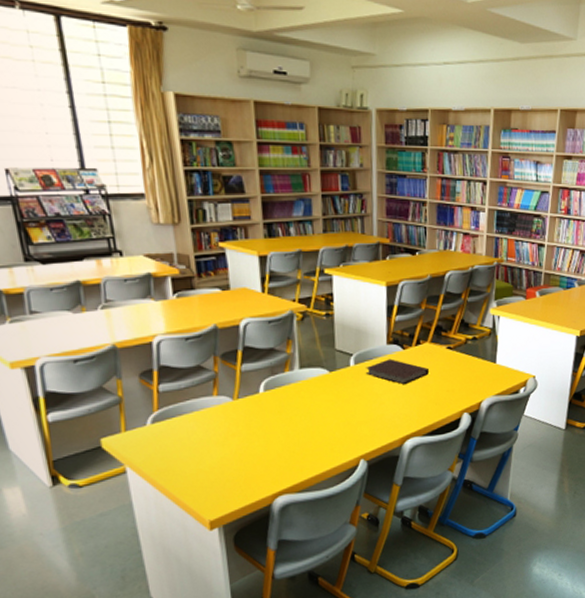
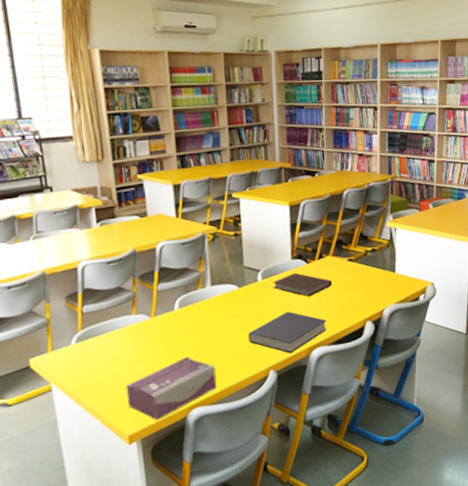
tissue box: none [206,442,304,507] -> present [125,357,217,420]
book: none [338,399,422,443] -> present [248,311,327,354]

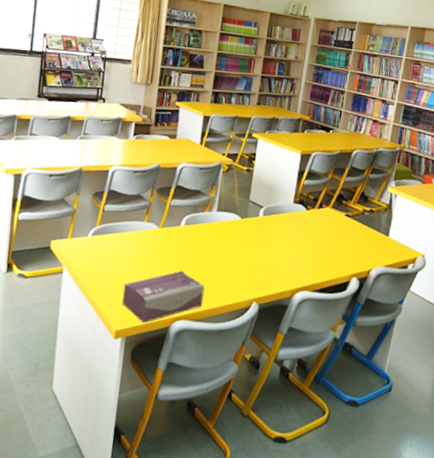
book: present [248,311,327,354] -> none [239,250,315,291]
notebook: present [272,272,332,297] -> none [270,216,326,242]

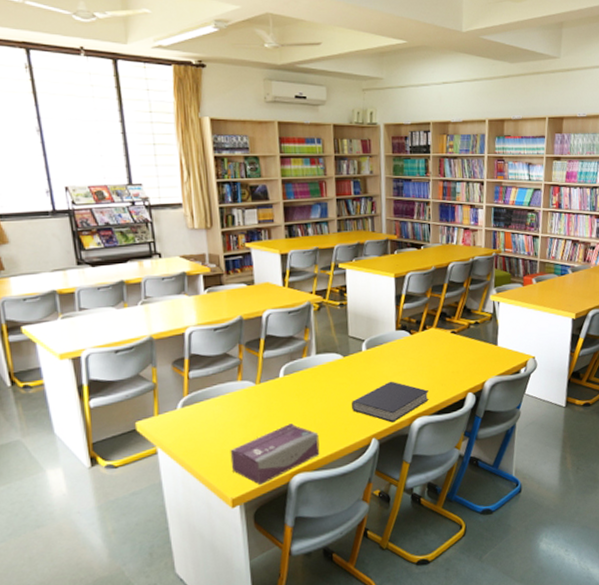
book: none [239,250,315,291] -> present [351,381,429,423]

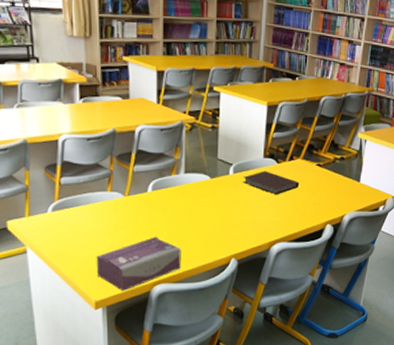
book: present [351,381,429,423] -> none [214,206,289,245]
notebook: none [376,343,435,368] -> present [242,171,299,195]

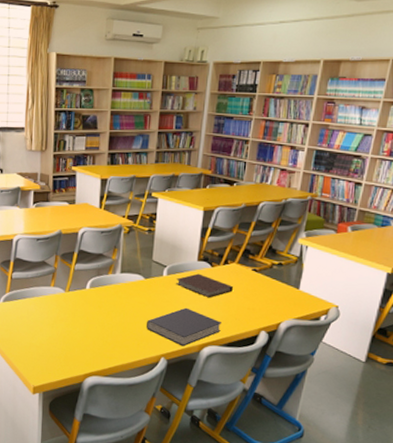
tissue box: present [96,237,181,291] -> none [36,331,113,379]
book: none [214,206,289,245] -> present [146,307,221,347]

